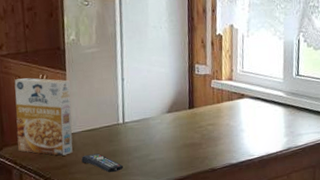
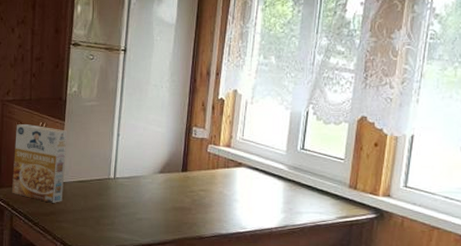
remote control: present [81,153,123,173] -> none [70,205,109,226]

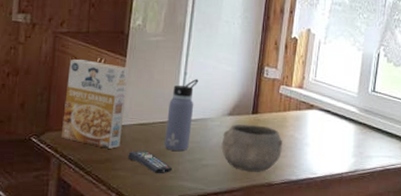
remote control: none [70,205,109,226] -> present [128,151,172,174]
water bottle: none [102,140,131,206] -> present [165,79,199,151]
bowl: none [153,182,213,226] -> present [221,124,283,172]

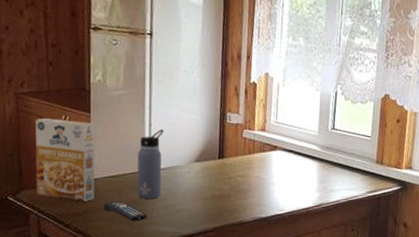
bowl: present [221,124,283,172] -> none [192,169,251,213]

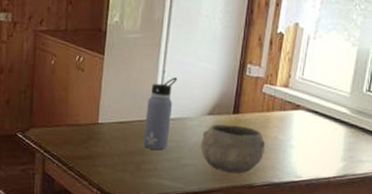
cereal box: present [35,118,95,202] -> none [44,58,107,146]
remote control: present [103,201,147,222] -> none [108,148,151,172]
bowl: none [192,169,251,213] -> present [200,124,266,173]

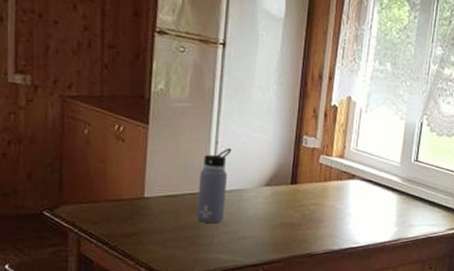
bowl: present [200,124,266,173] -> none [259,195,324,243]

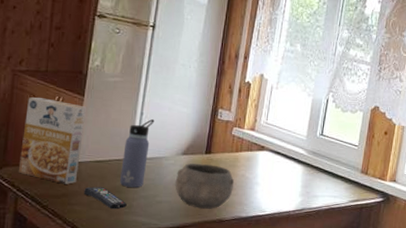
cereal box: none [78,126,152,222] -> present [18,97,86,184]
remote control: none [157,224,206,247] -> present [84,186,127,210]
bowl: none [259,195,324,243] -> present [175,163,235,209]

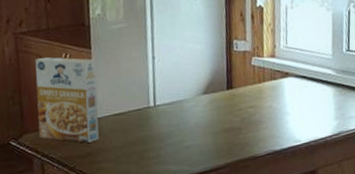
remote control: present [84,186,127,210] -> none [108,140,155,162]
water bottle: present [120,119,155,188] -> none [141,62,168,137]
bowl: present [175,163,235,209] -> none [200,100,263,148]

